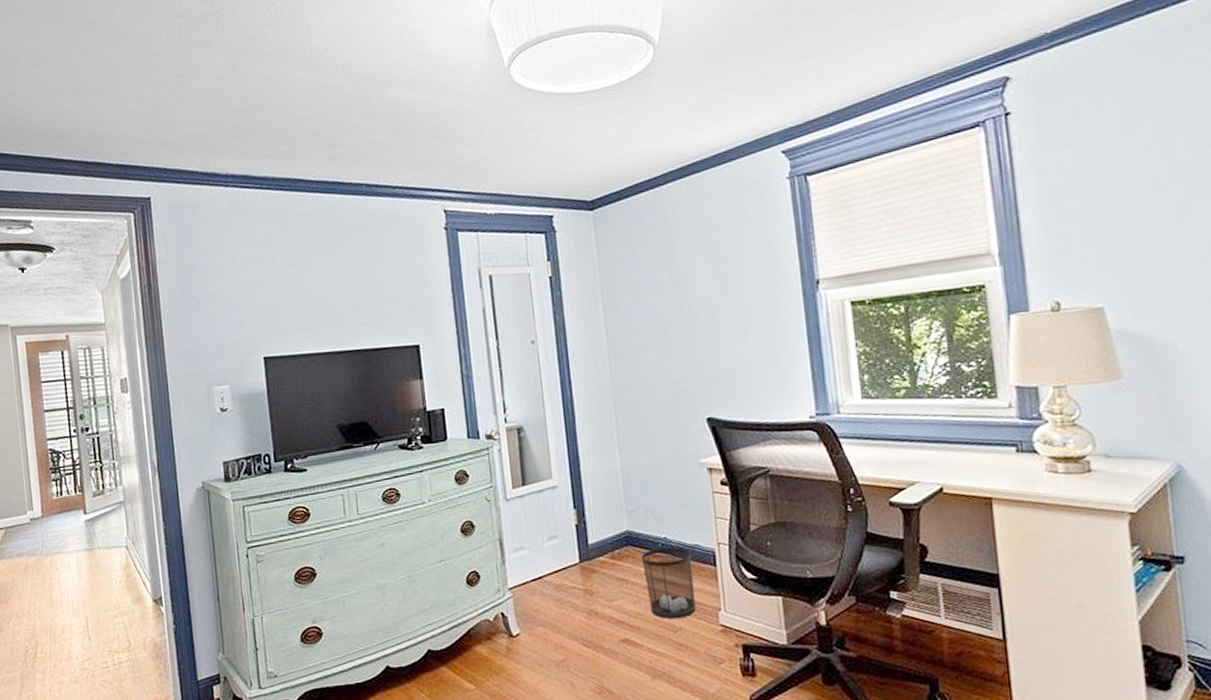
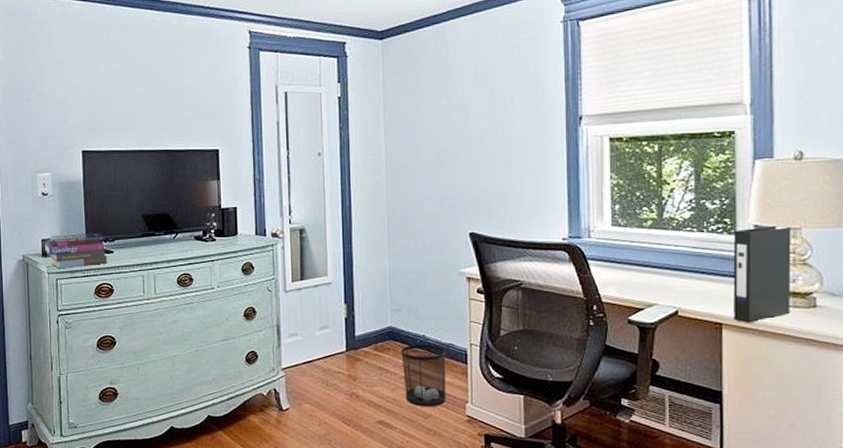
books: none [226,449,301,495] -> present [44,232,108,269]
binder: none [995,386,1064,495] -> present [733,226,791,323]

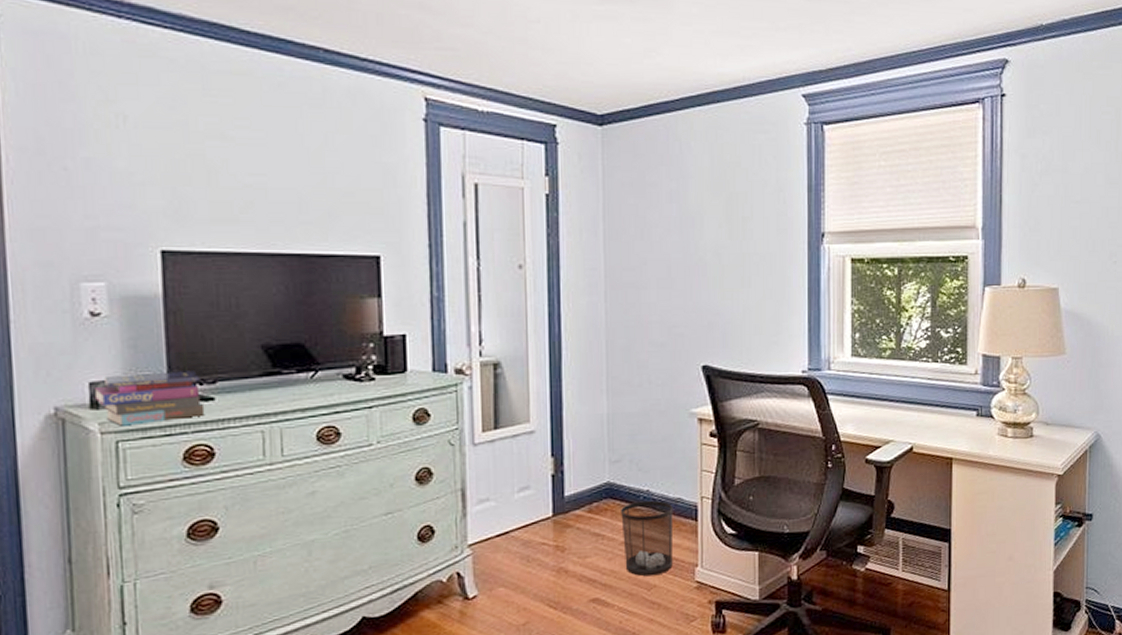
binder: present [733,226,791,323] -> none [963,356,1014,457]

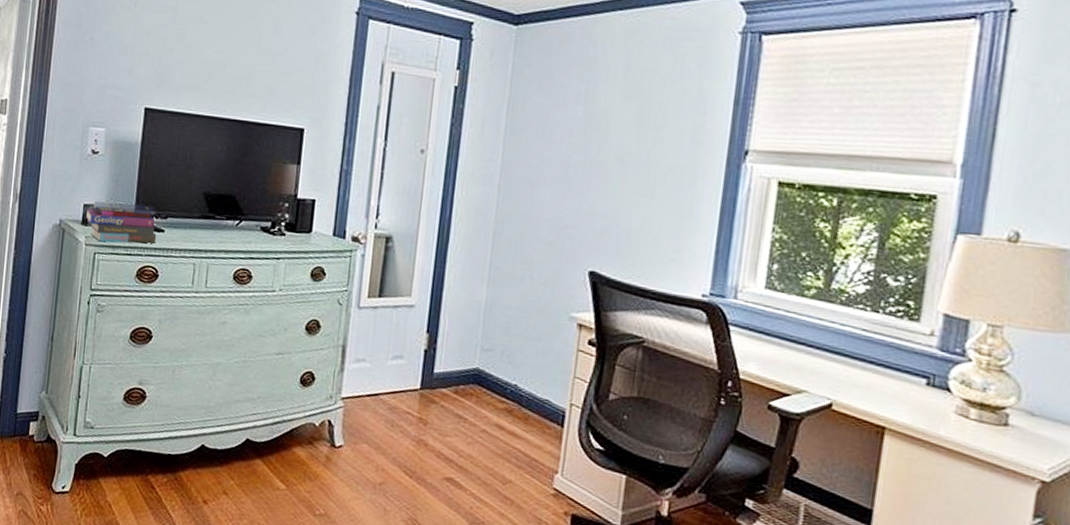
waste bin: present [621,500,674,577] -> none [483,393,540,472]

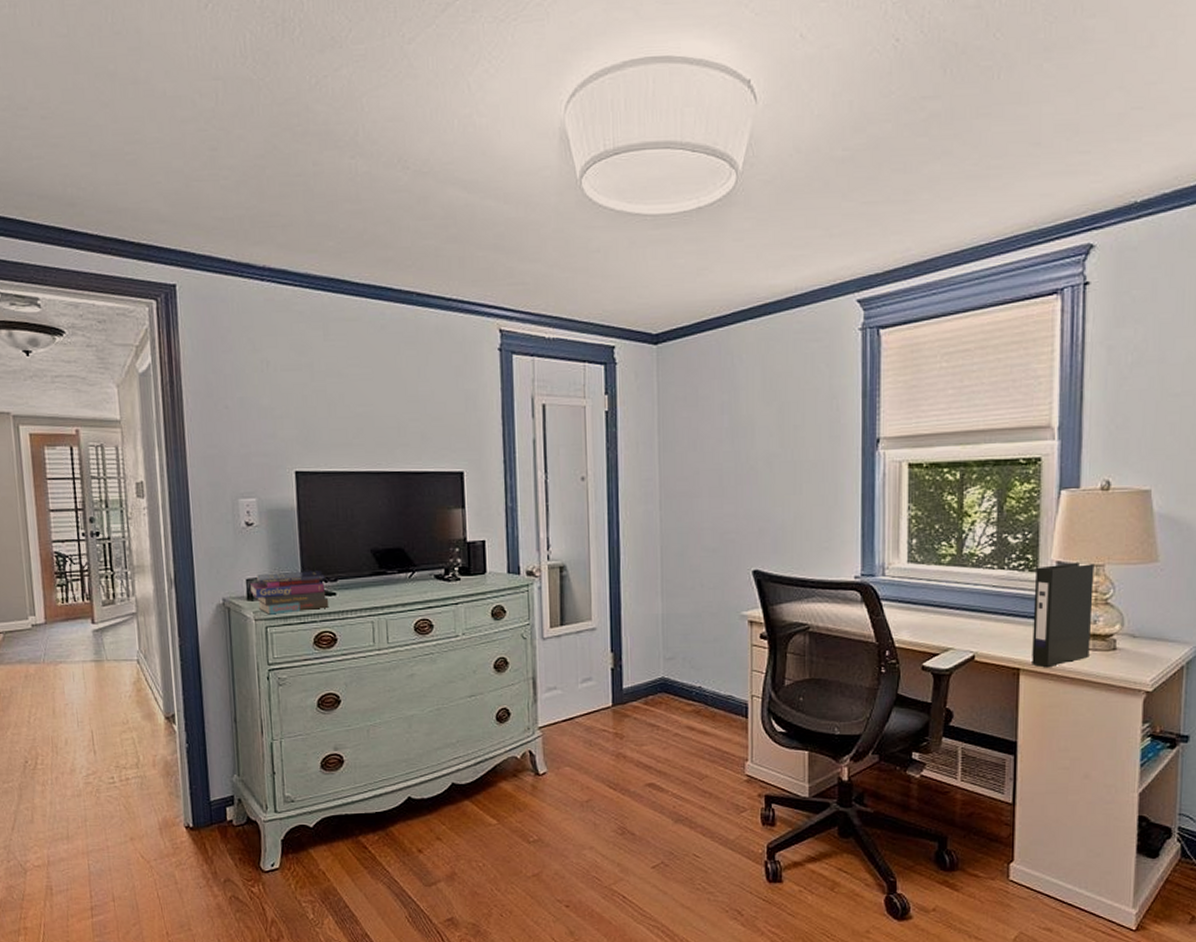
binder: none [901,316,991,433] -> present [1032,563,1094,668]

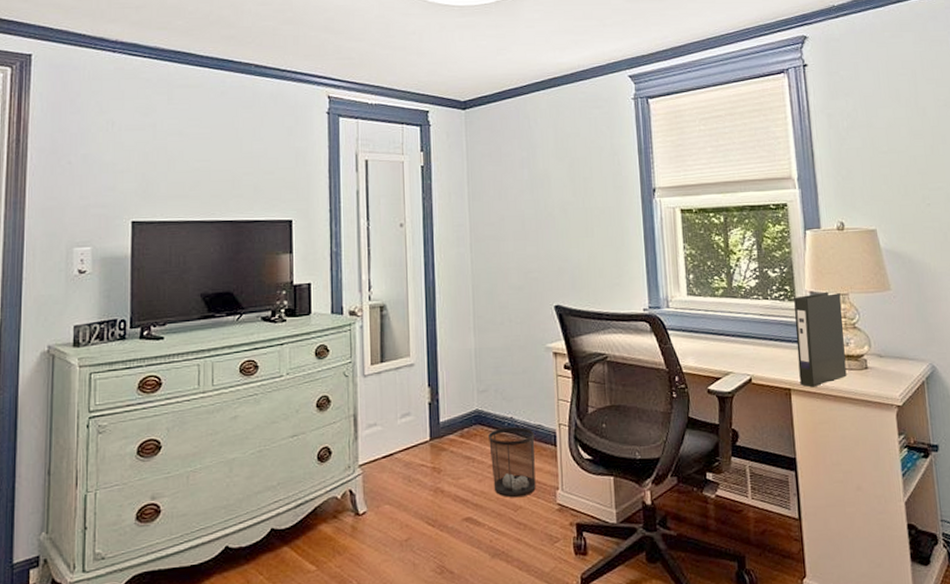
books: present [249,570,329,615] -> none [76,315,156,361]
waste bin: none [675,696,724,767] -> present [489,426,536,498]

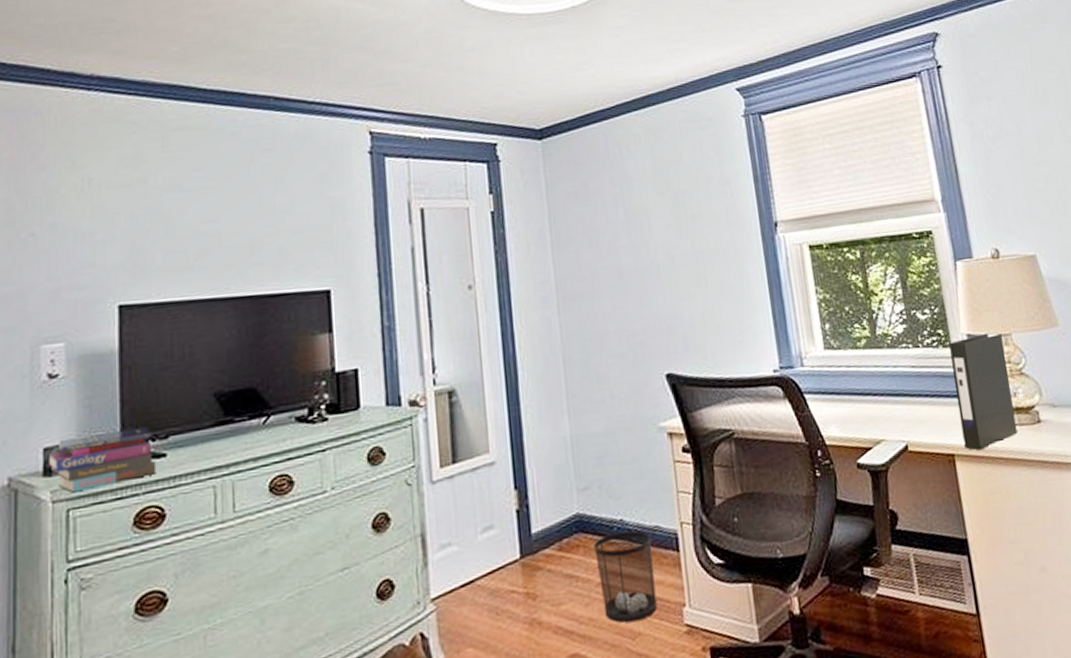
books: none [76,315,156,361] -> present [47,426,157,493]

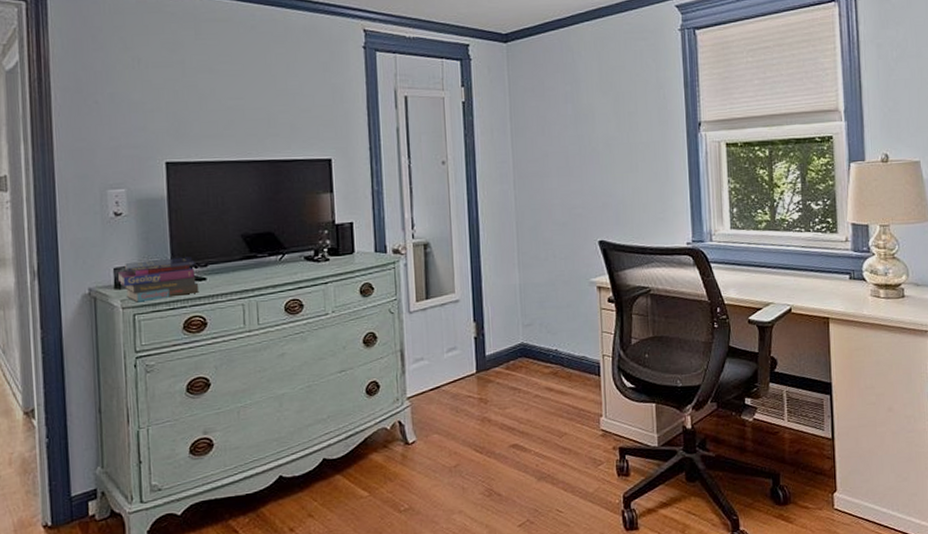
waste bin: present [594,530,657,623] -> none [534,358,580,425]
binder: present [949,334,1018,451] -> none [835,224,884,316]

